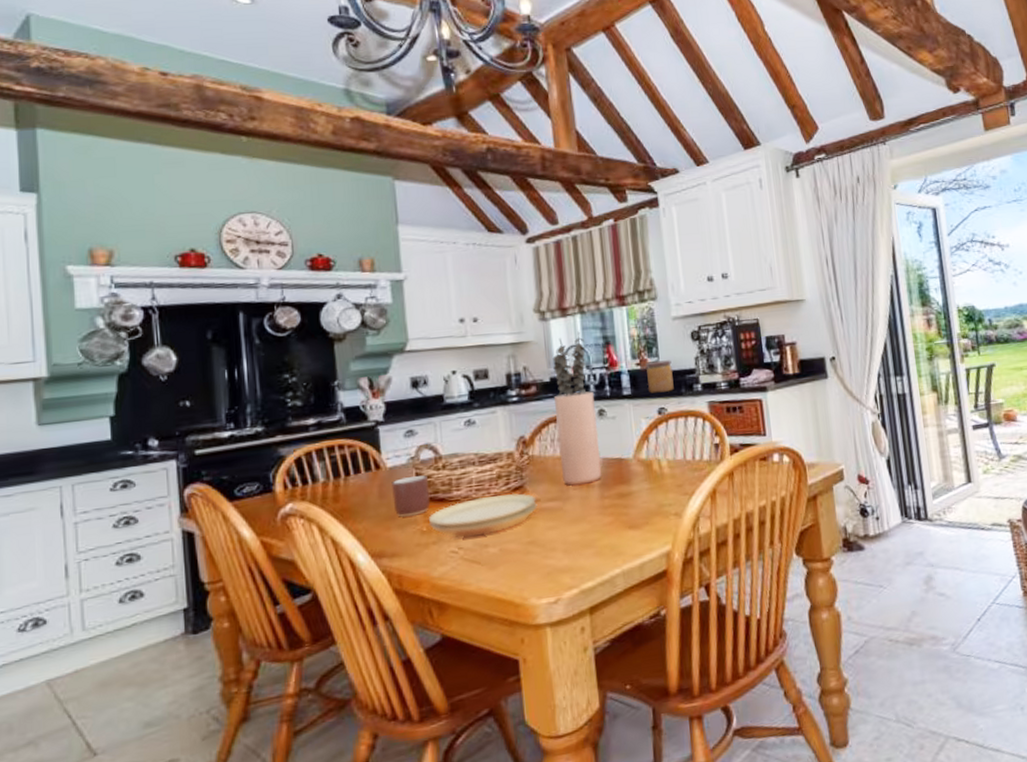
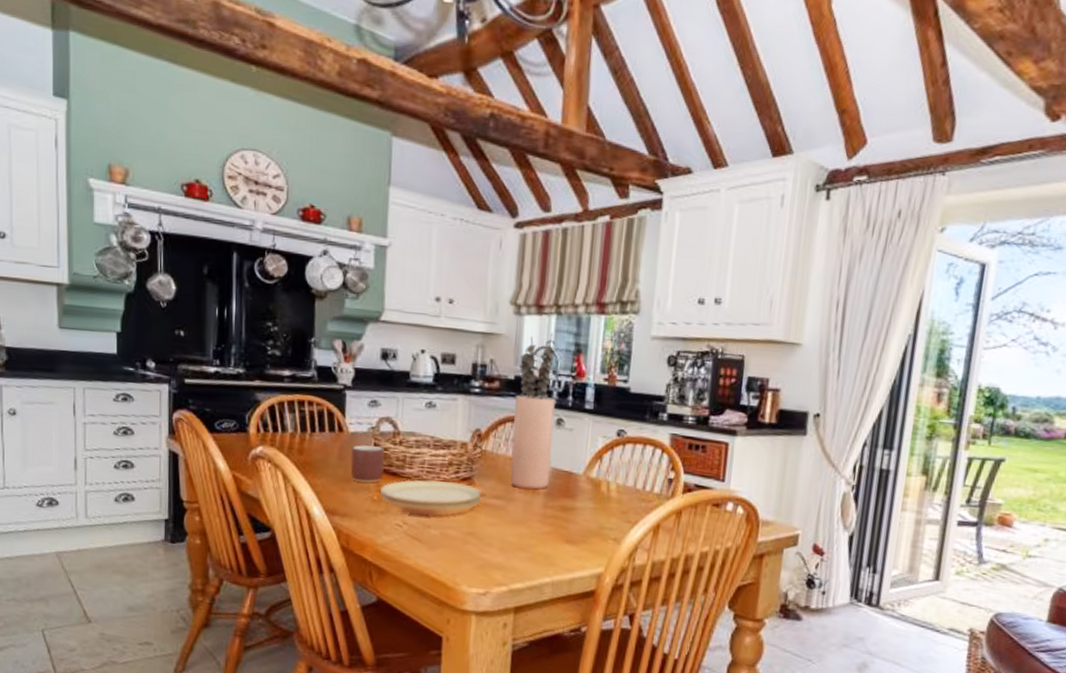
jar: present [645,360,674,394] -> none [612,379,641,415]

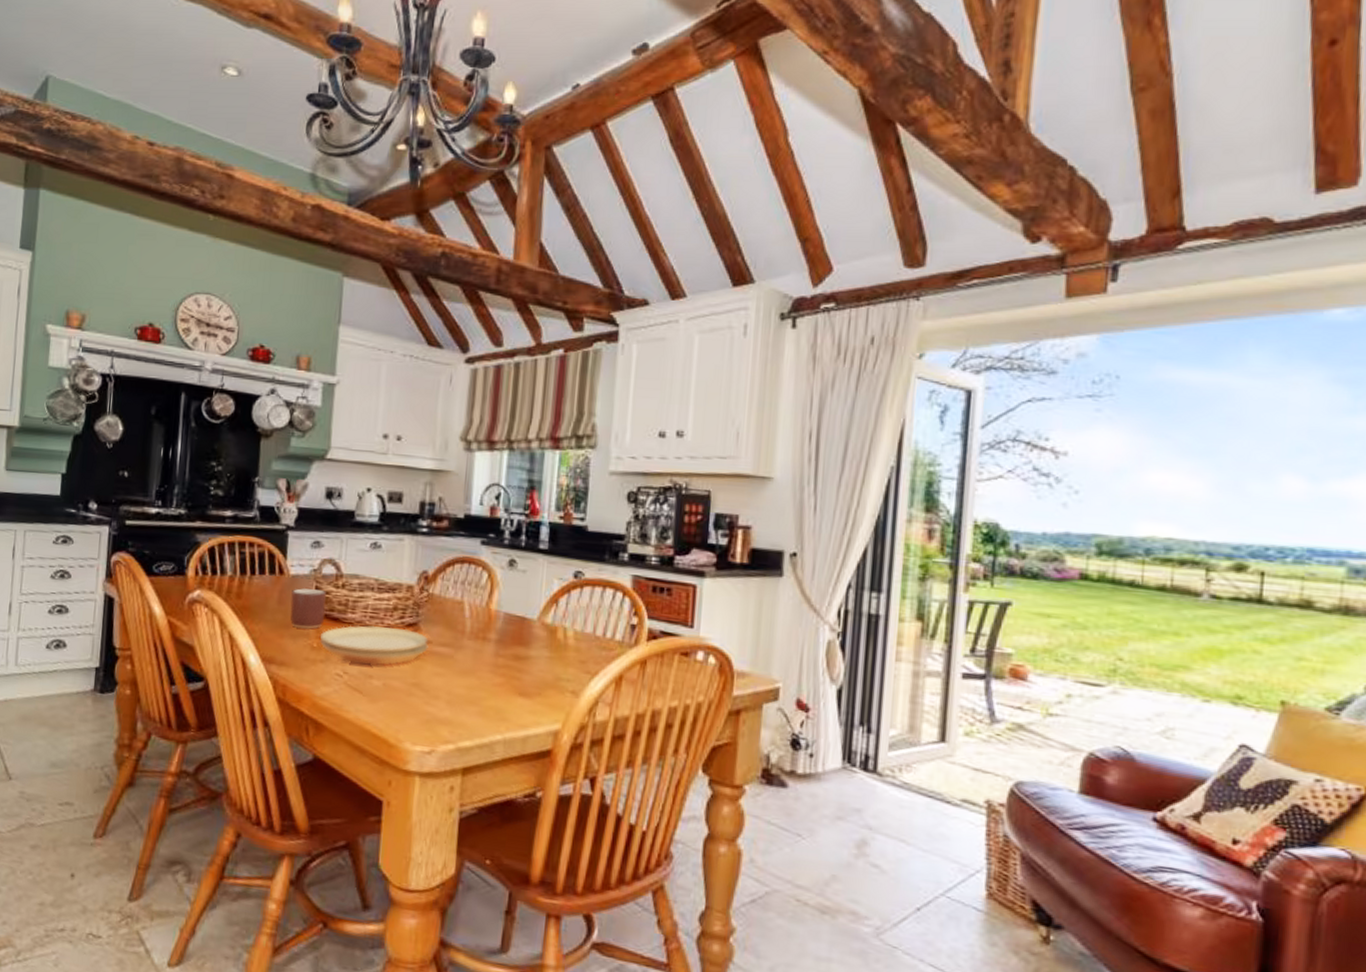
vase: present [510,332,556,490] -> none [459,469,508,637]

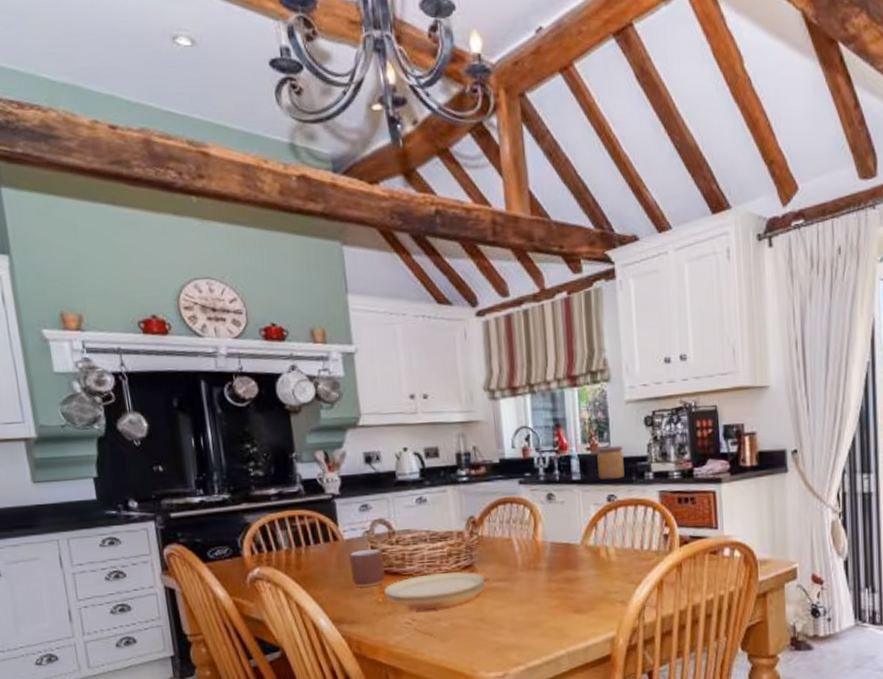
jar: none [568,517,599,555] -> present [596,446,625,480]

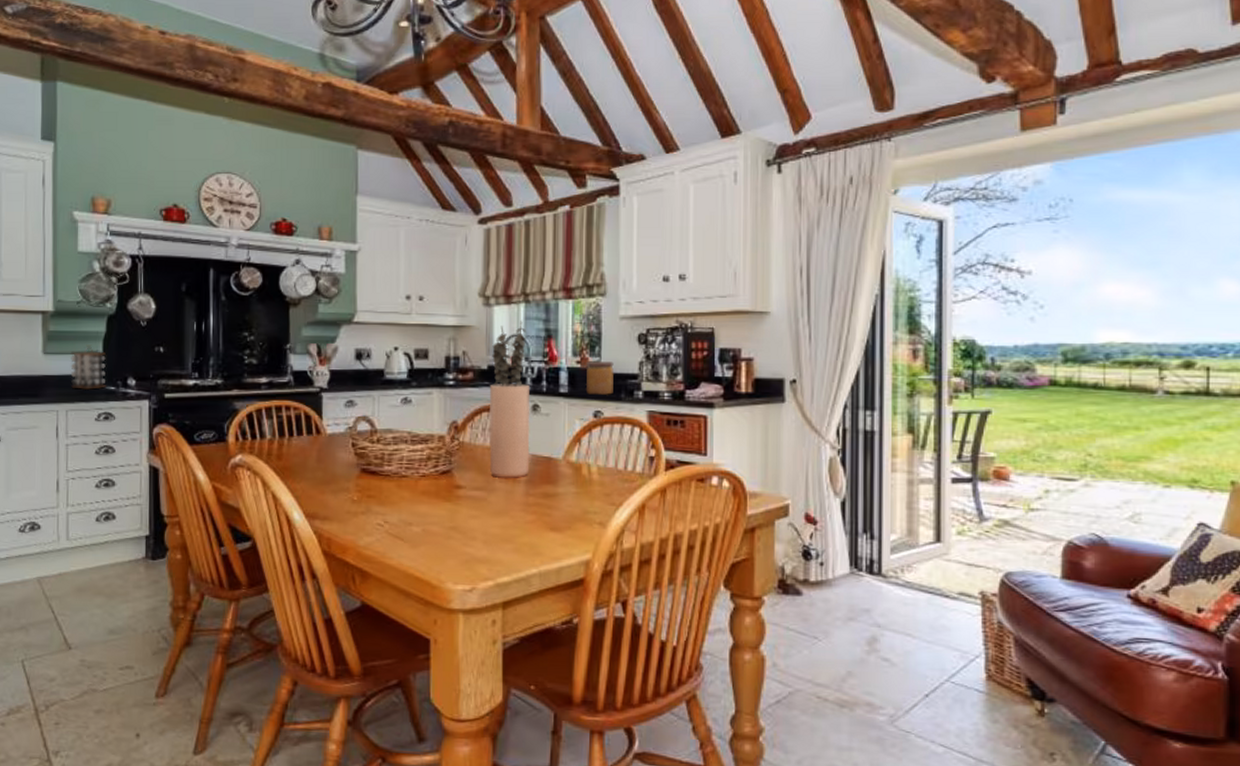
spice rack: none [63,471,107,516] -> present [70,346,106,390]
mug: present [349,549,385,587] -> none [329,446,362,484]
plate: present [383,571,486,611] -> none [359,476,463,513]
vase: none [502,412,550,568] -> present [489,321,530,478]

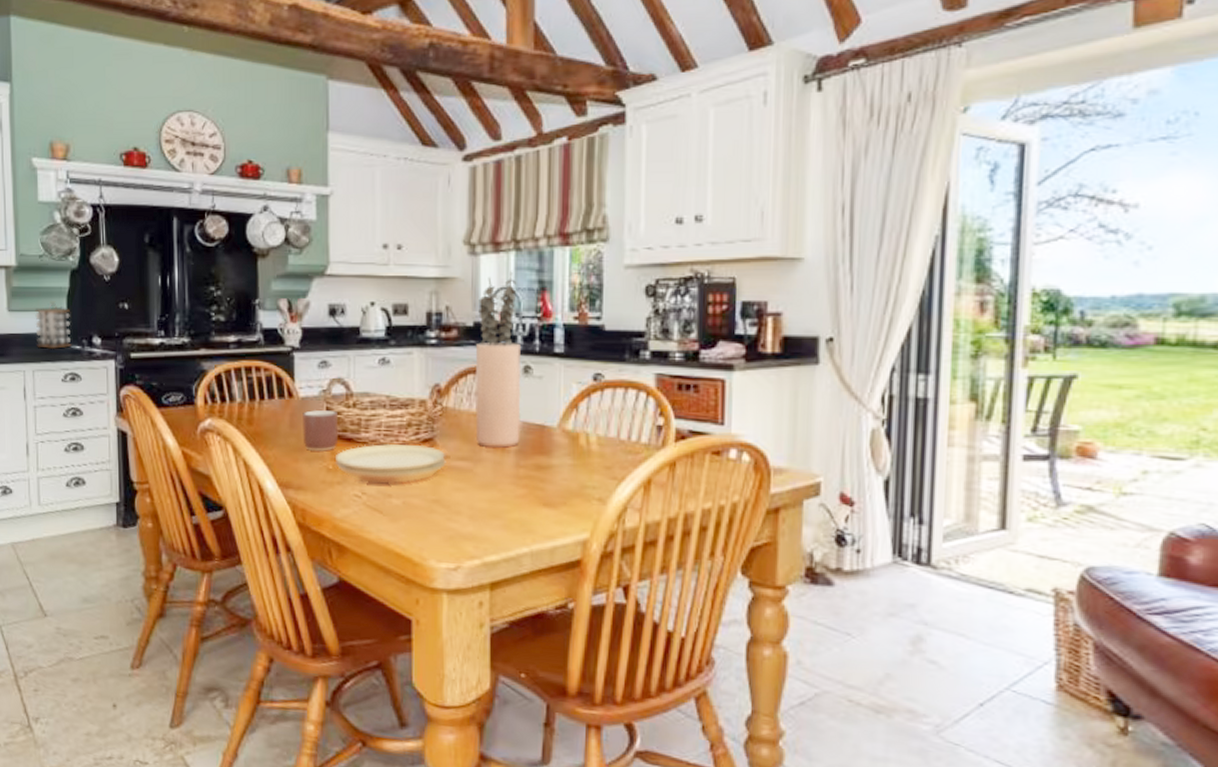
mug: none [329,446,362,484] -> present [303,410,337,451]
plate: none [359,476,463,513] -> present [334,444,446,484]
jar: present [586,361,614,395] -> none [584,317,617,355]

